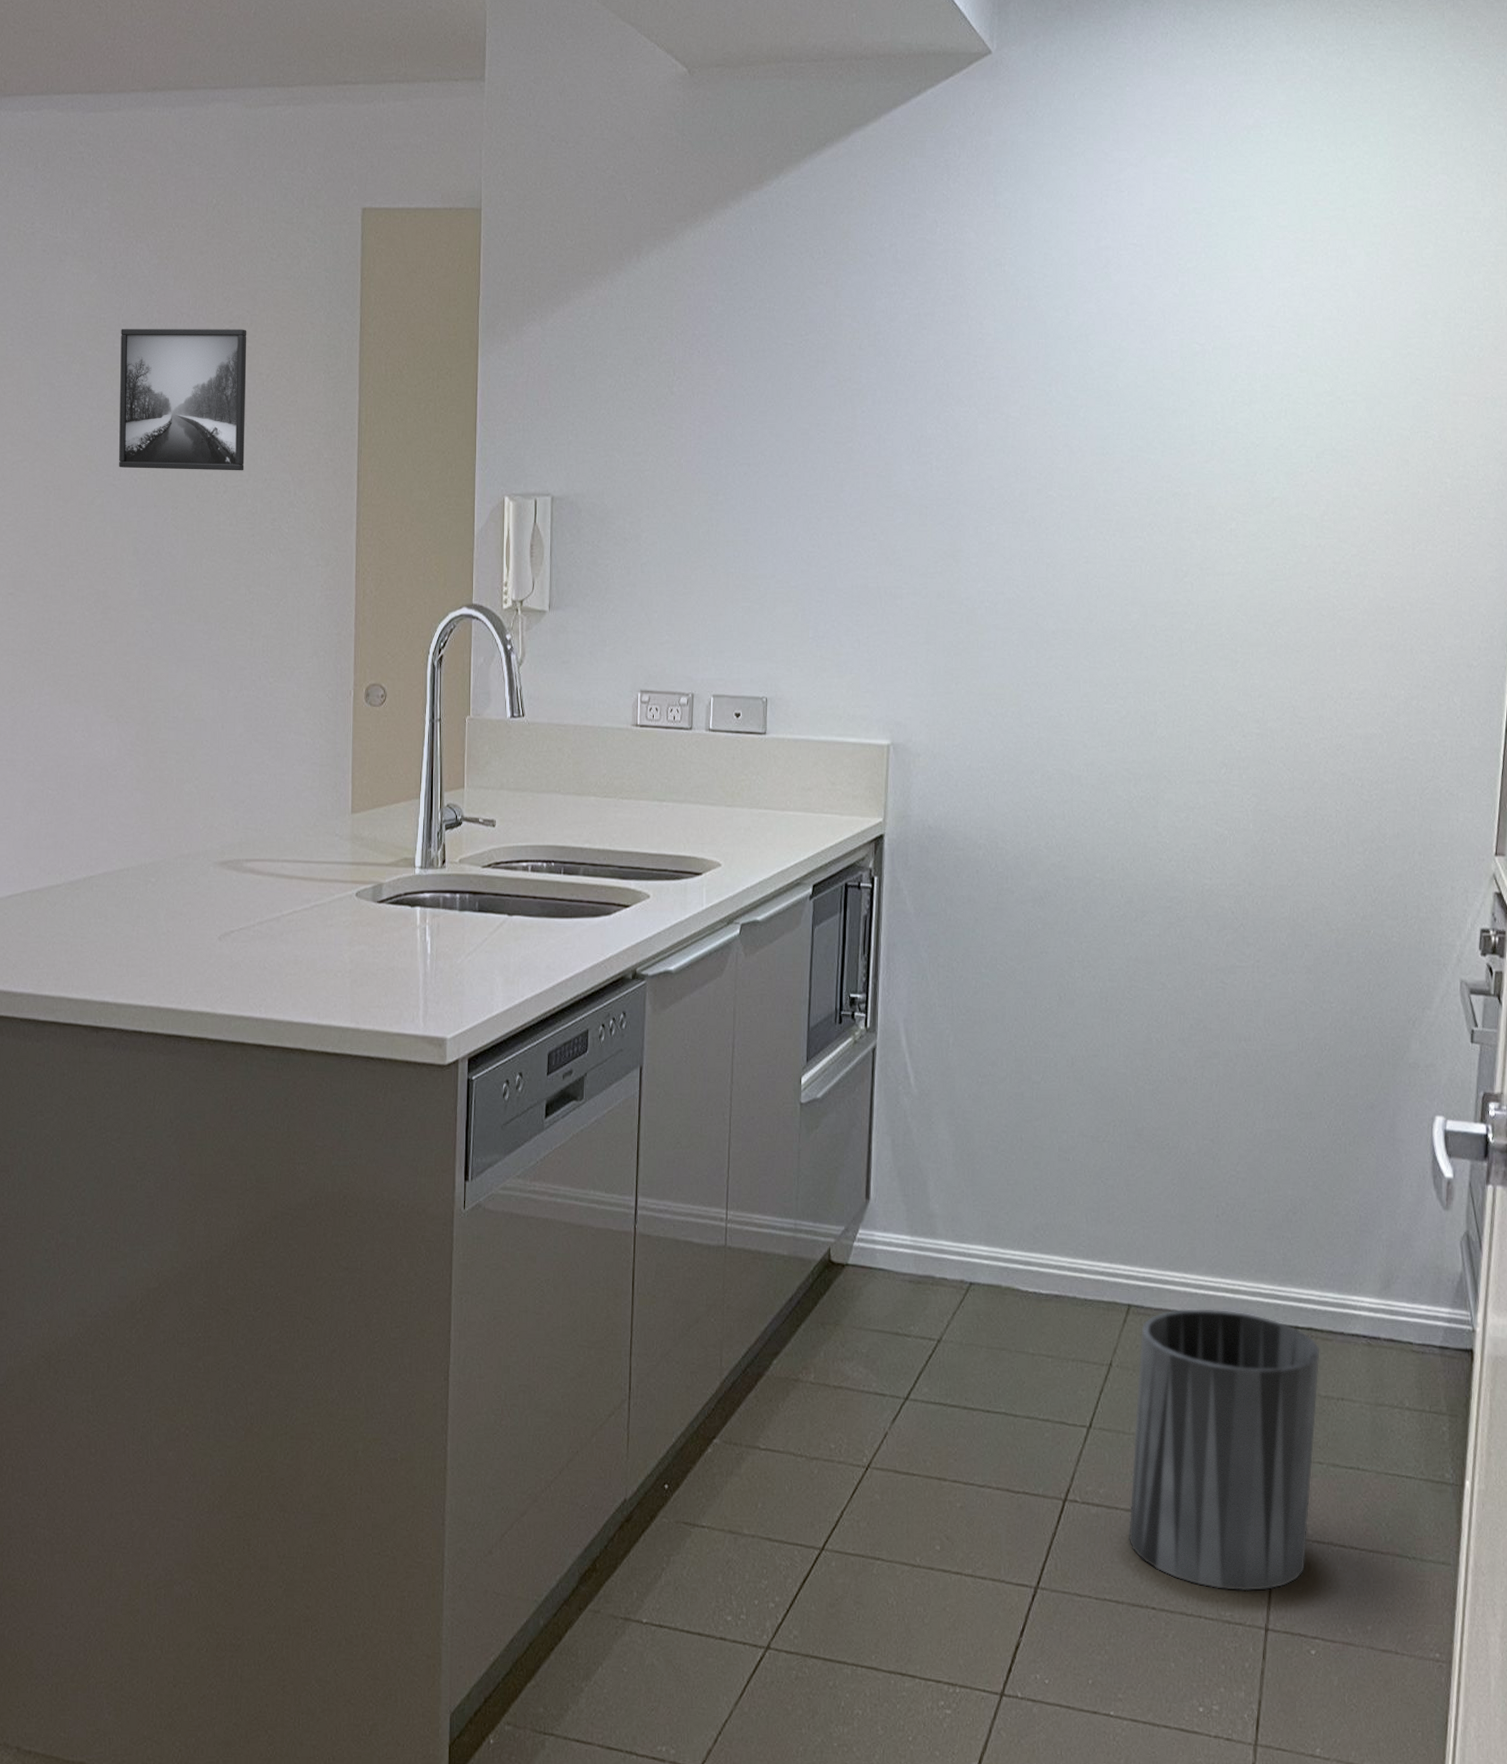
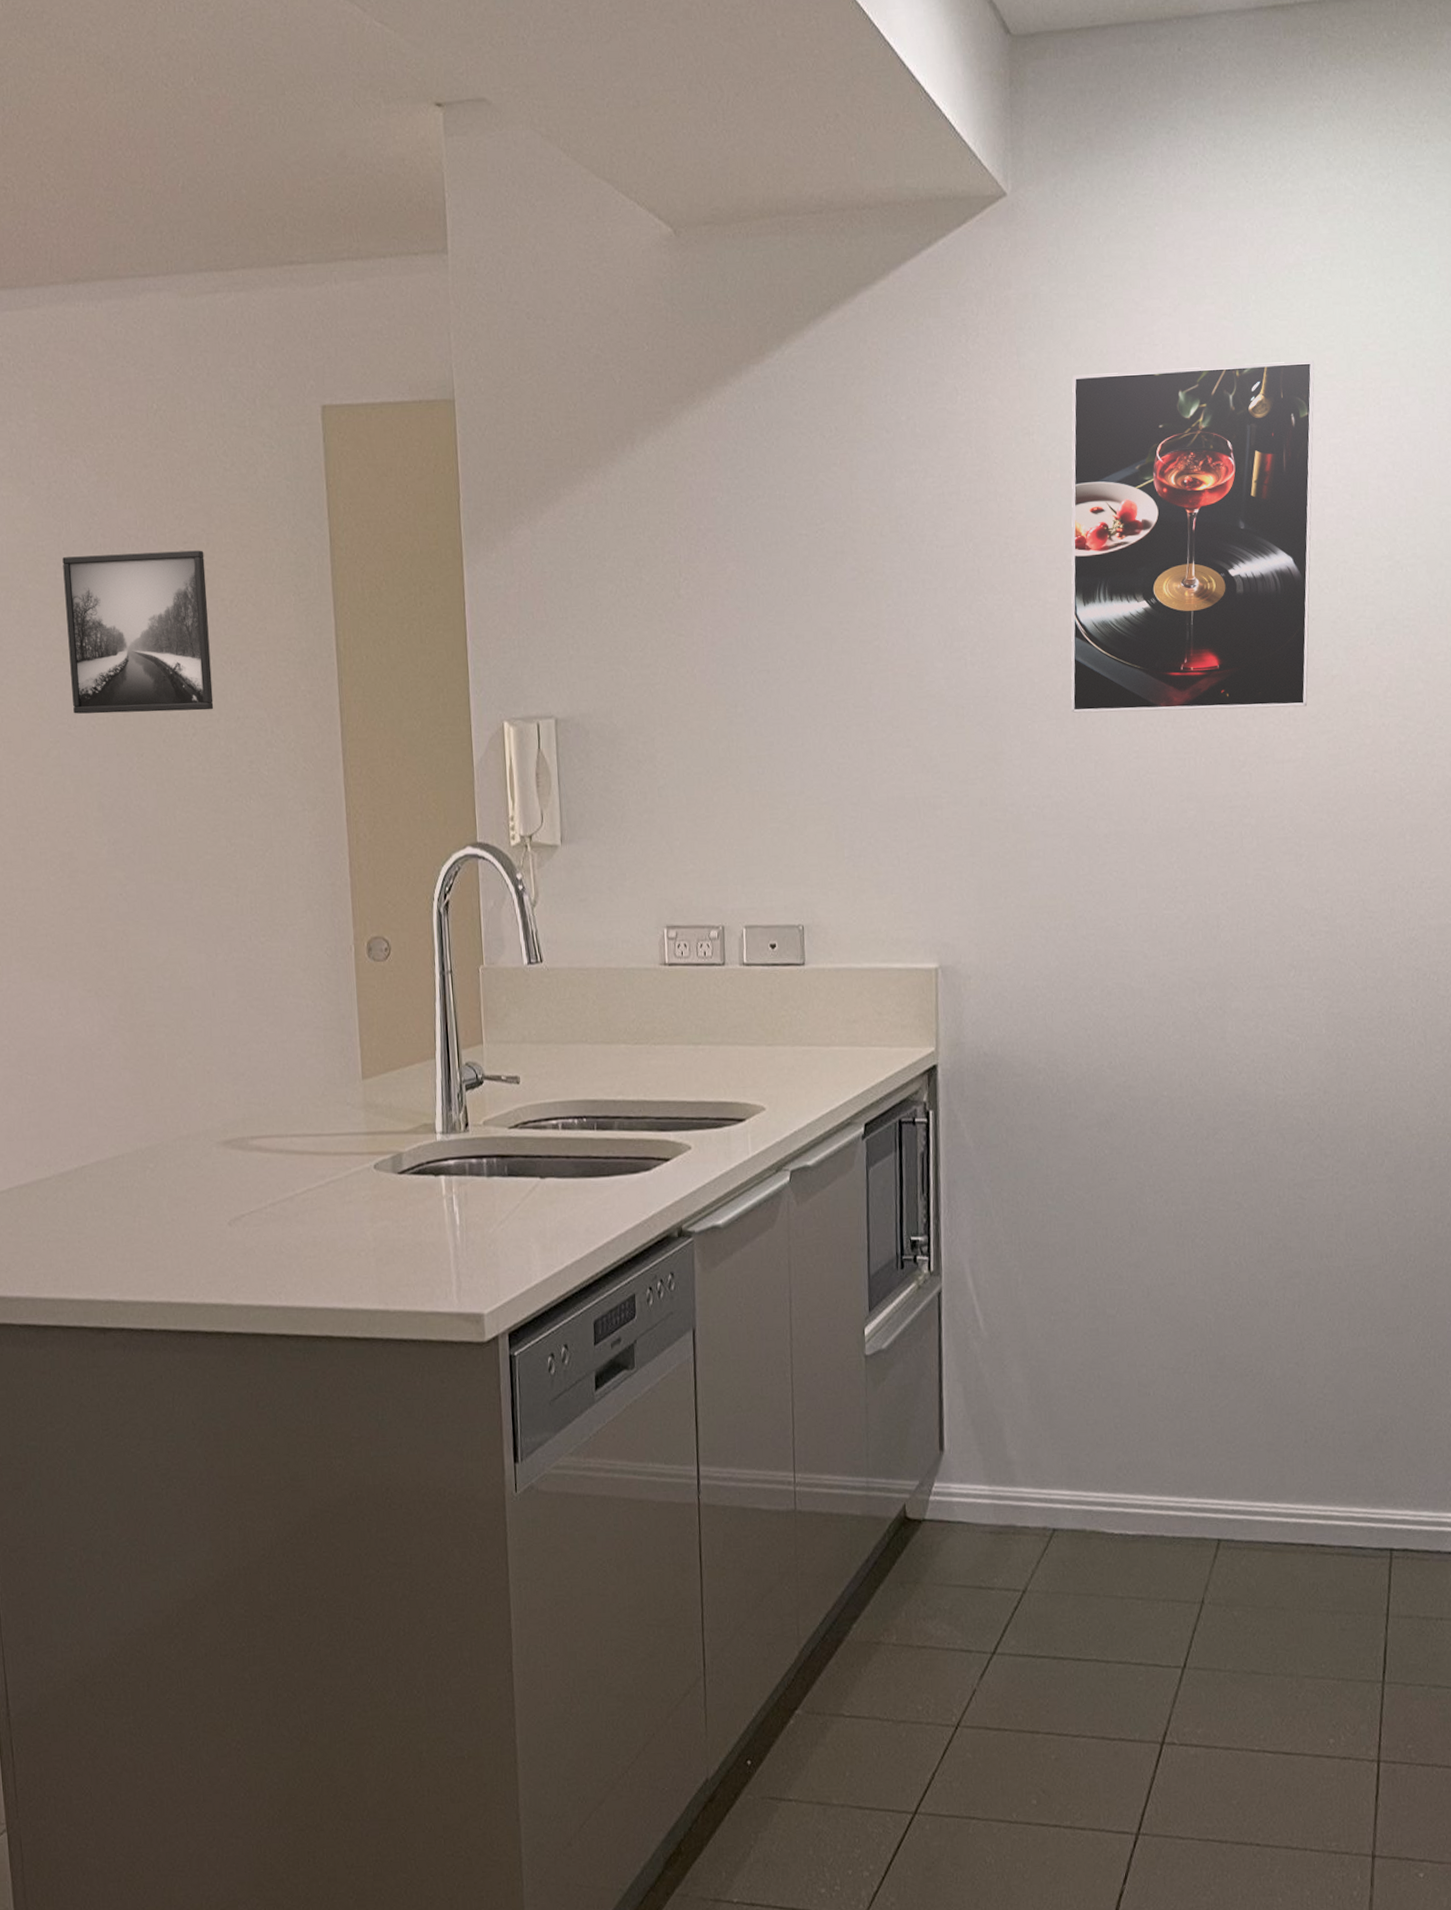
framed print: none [1027,212,1268,525] -> present [1071,360,1315,713]
trash can: present [1128,1308,1320,1592] -> none [1228,1537,1417,1821]

